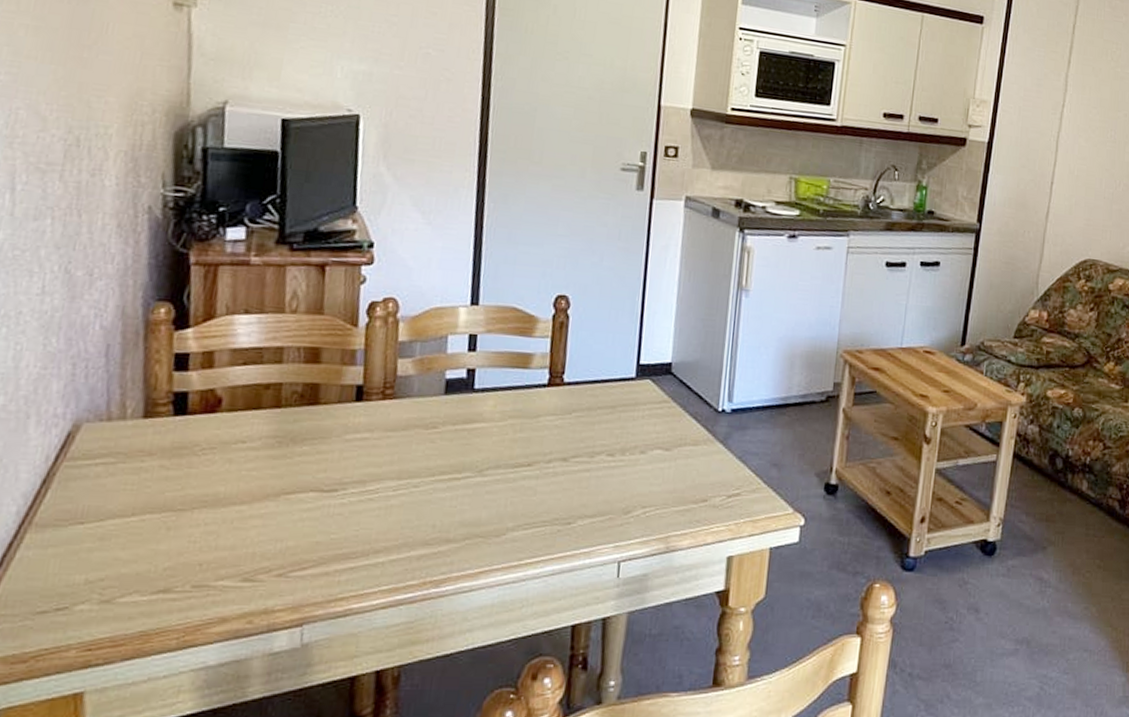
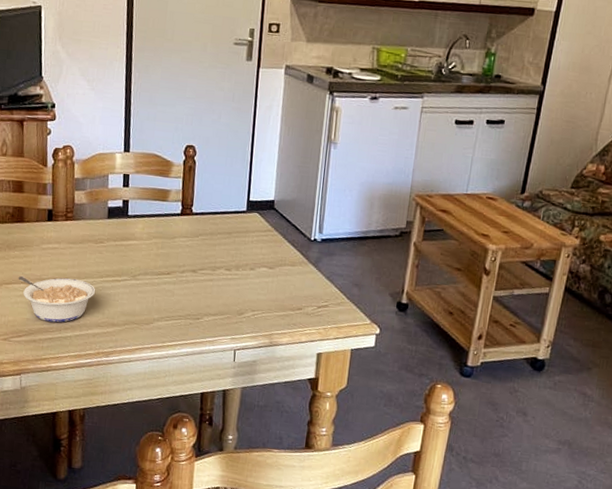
legume: none [305,480,424,545] -> present [18,275,96,323]

